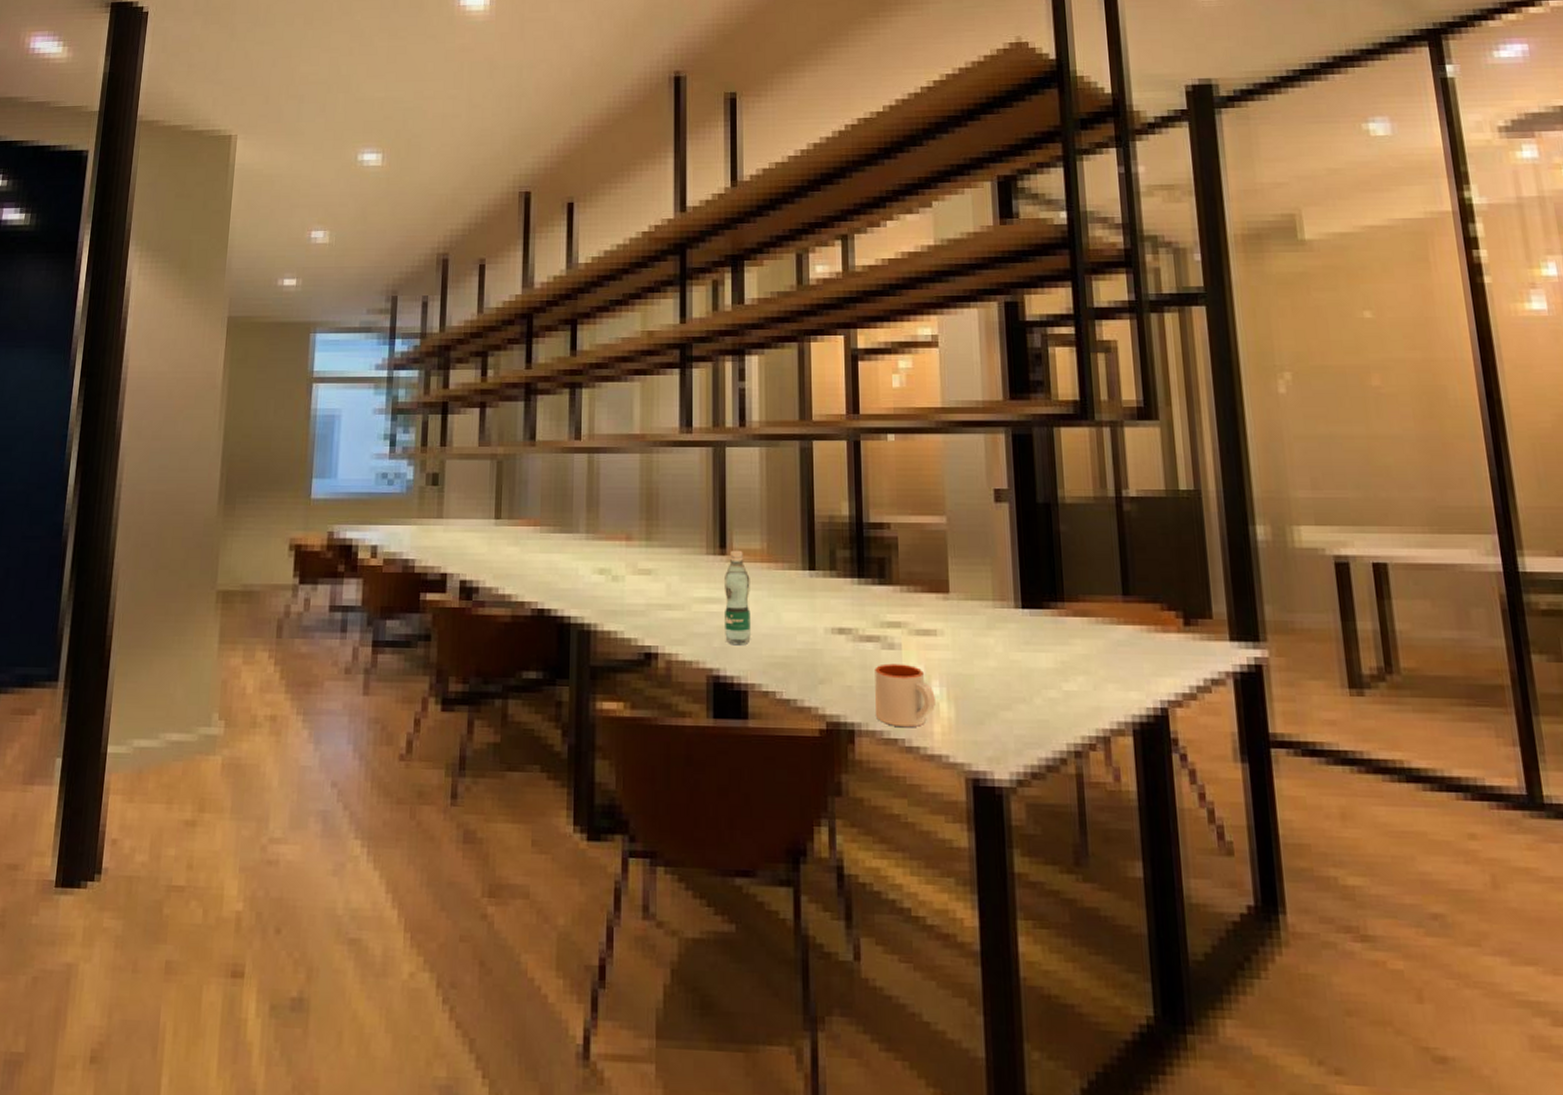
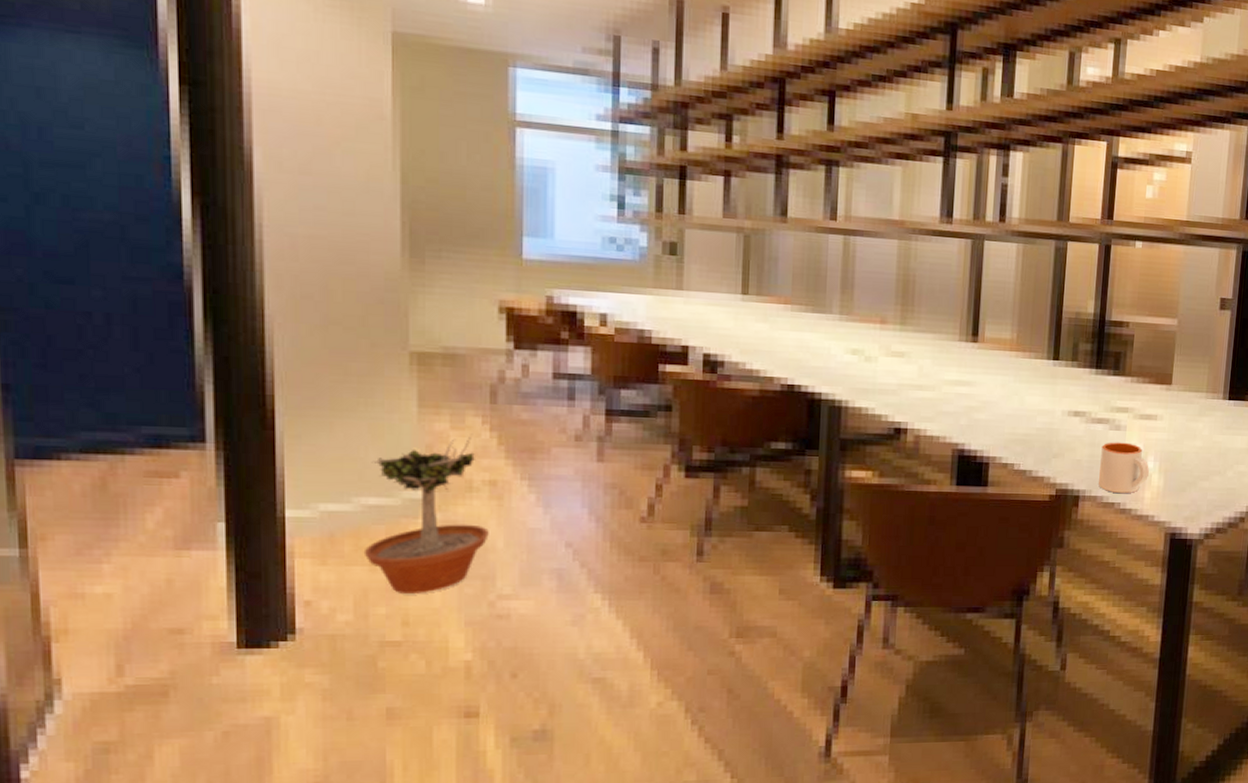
potted tree: none [163,668,267,834] -> present [363,433,489,593]
bottle: present [723,550,751,646] -> none [971,338,999,424]

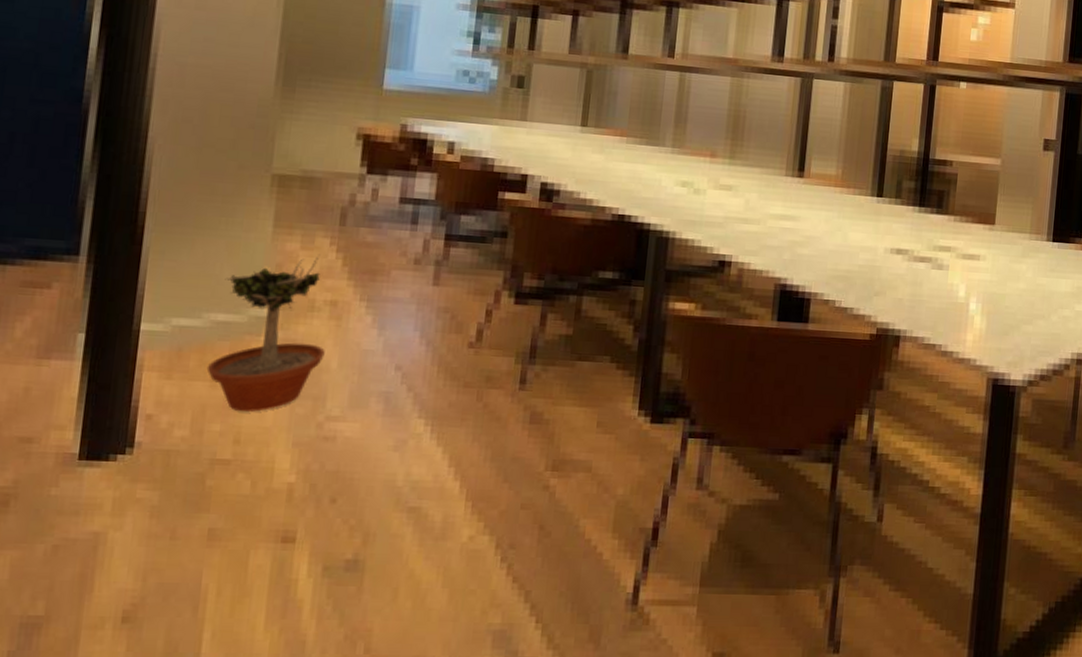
mug: present [1099,442,1149,494] -> none [920,281,972,336]

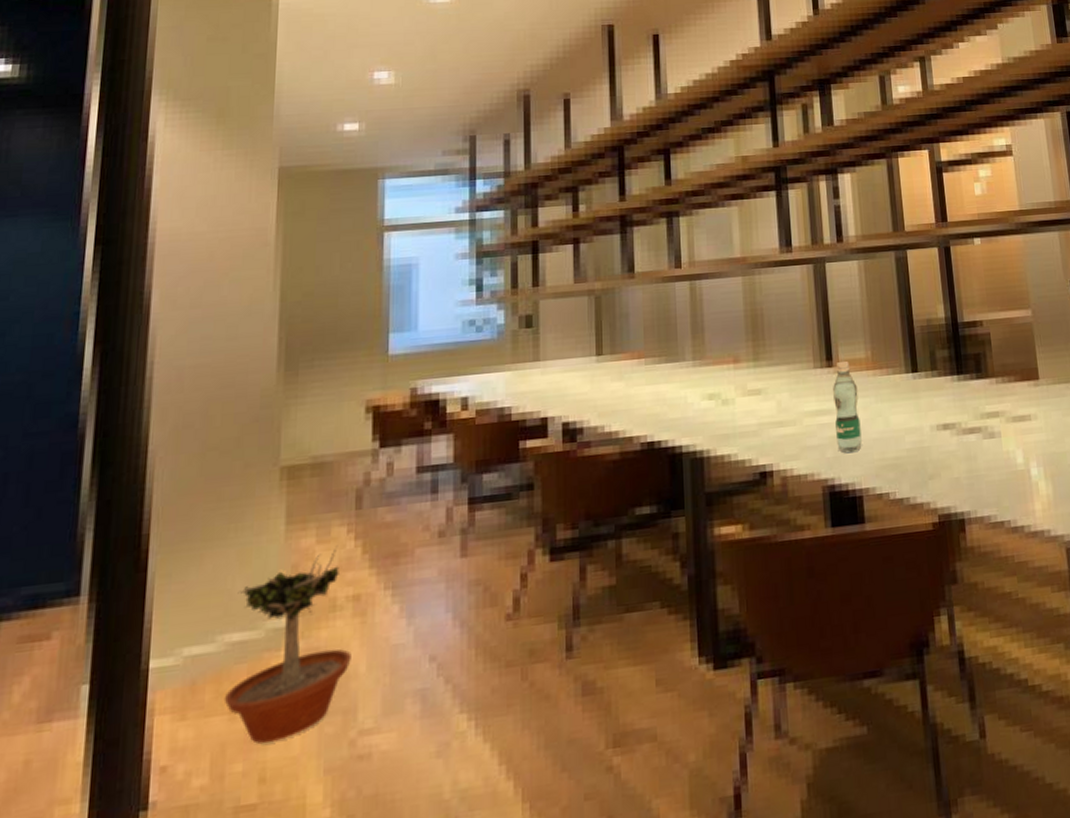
bottle: none [795,174,823,259] -> present [832,360,862,454]

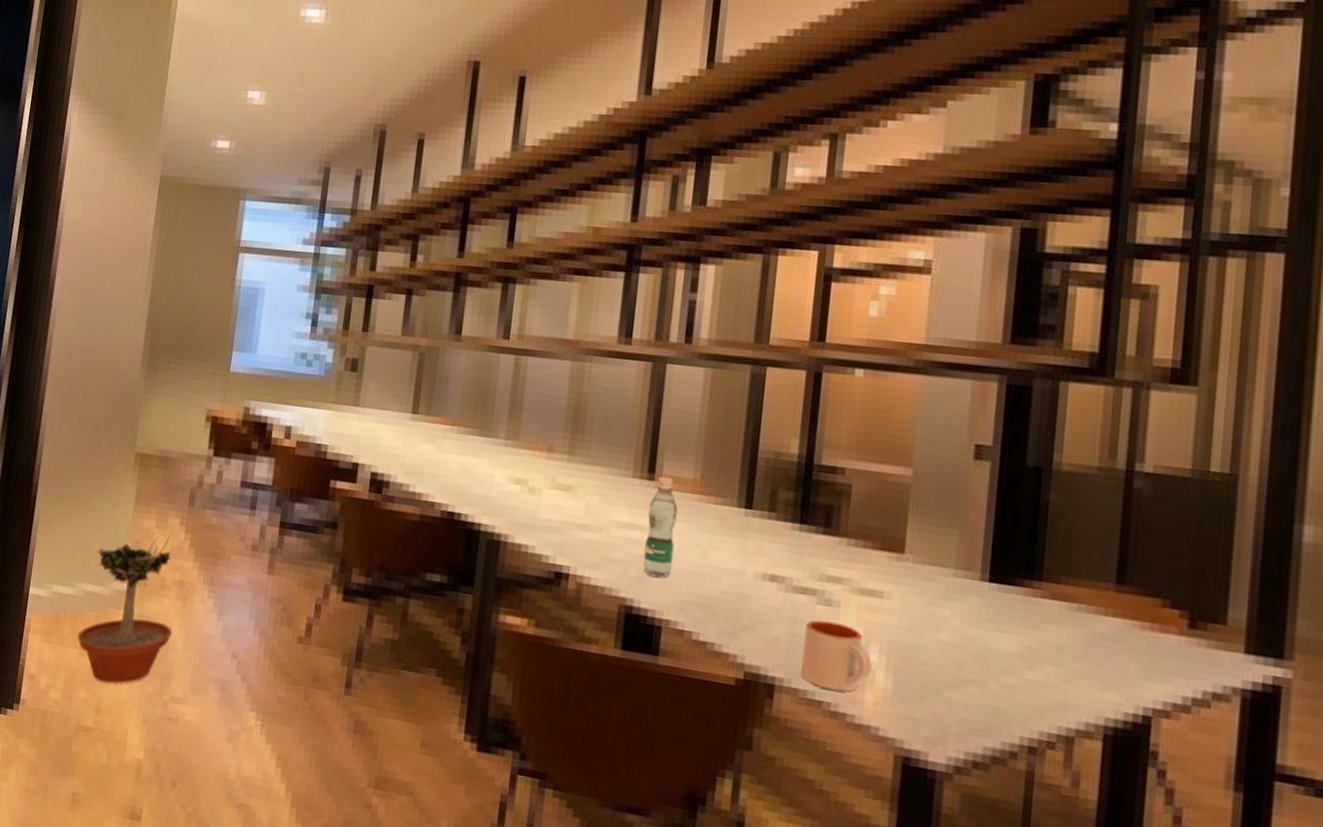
mug: none [978,450,1035,510] -> present [801,619,872,692]

